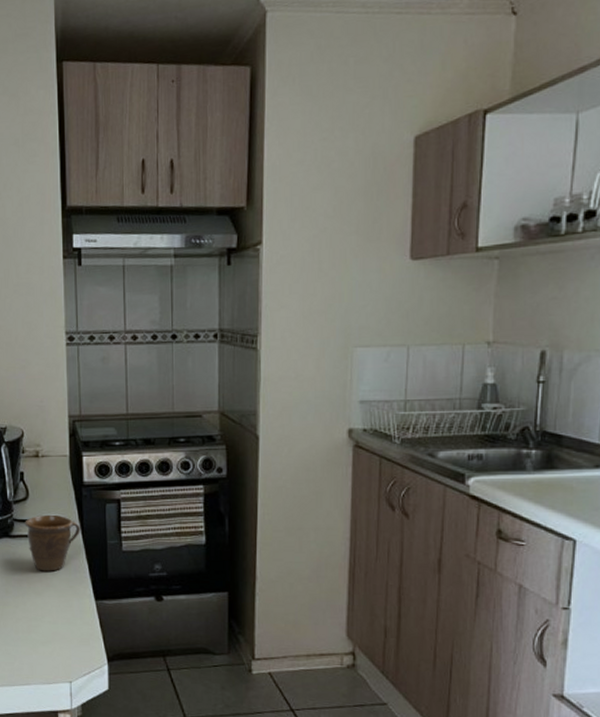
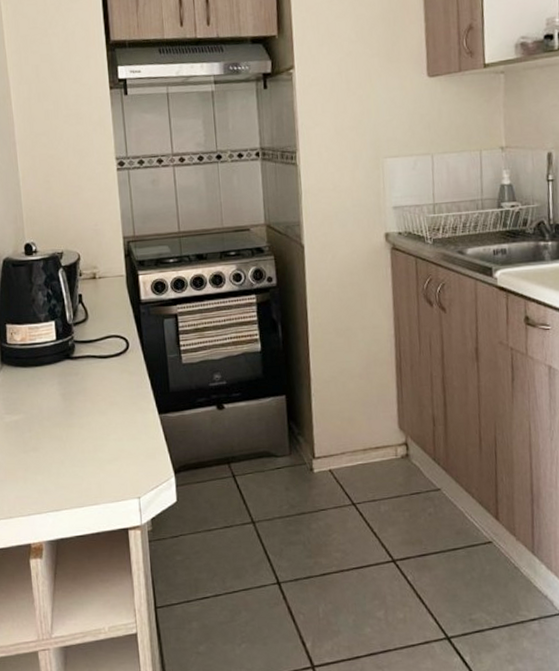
mug: present [25,516,80,571] -> none [85,334,141,390]

